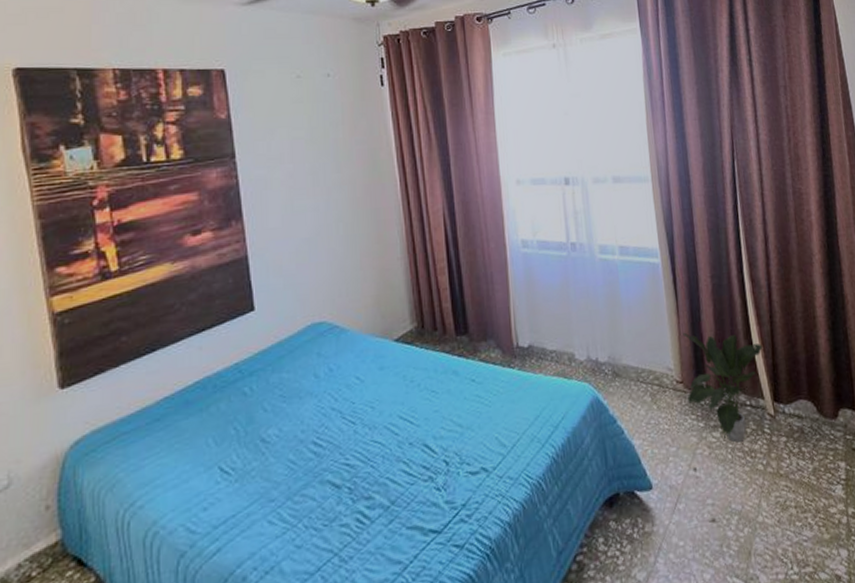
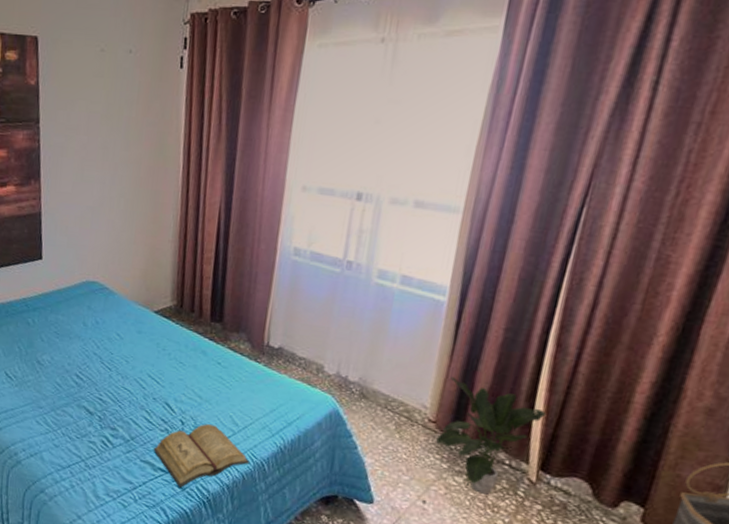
diary: none [419,454,527,546] -> present [153,424,250,488]

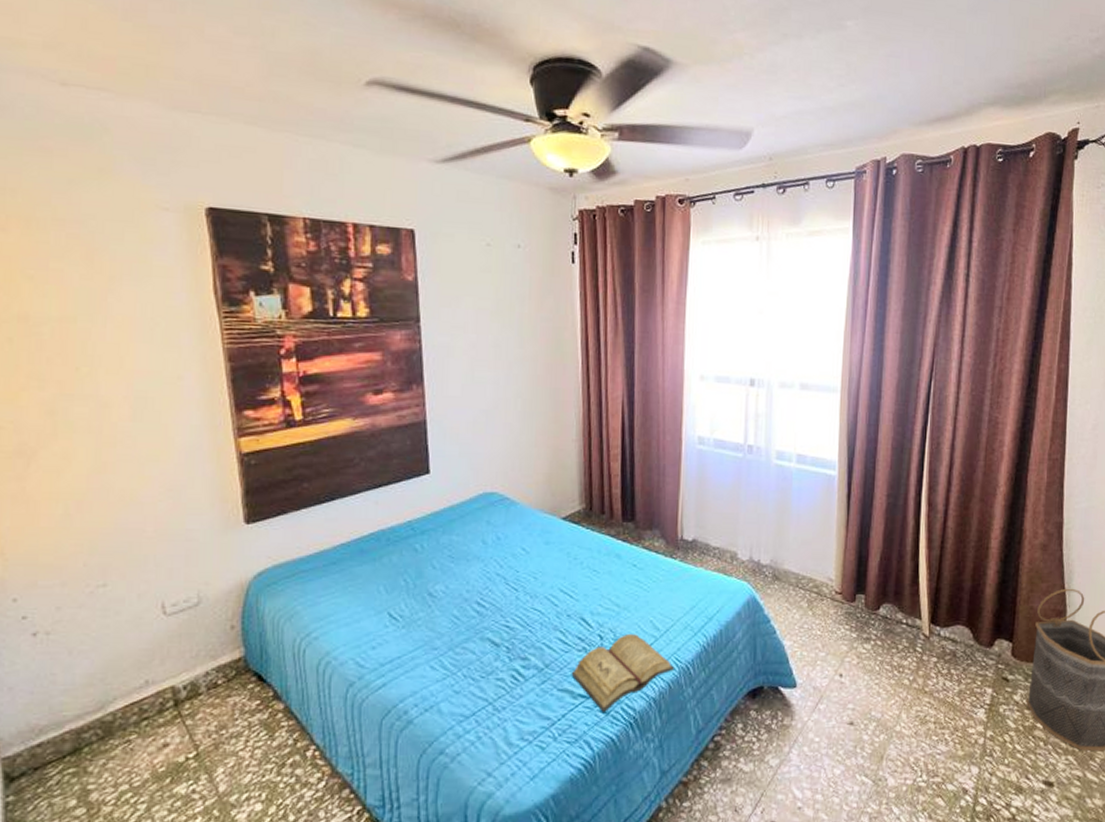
potted plant: present [436,376,547,495] -> none [844,546,929,656]

